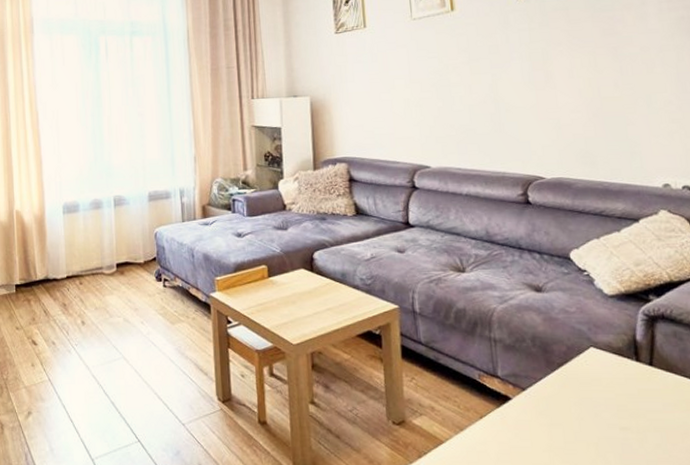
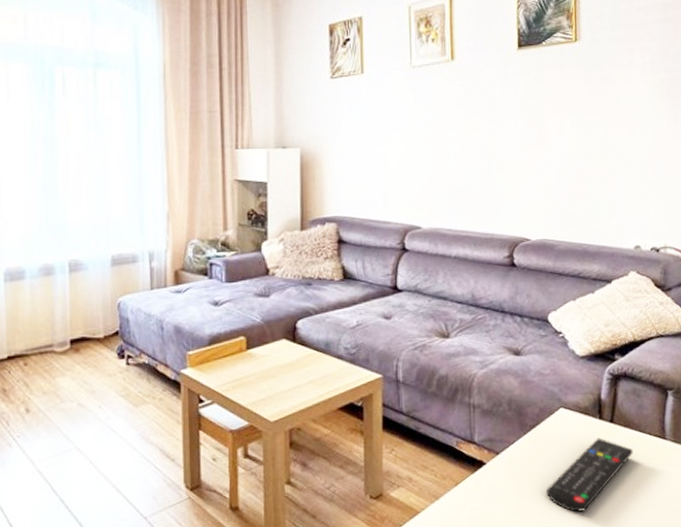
remote control: none [579,380,679,457] -> present [545,437,633,512]

